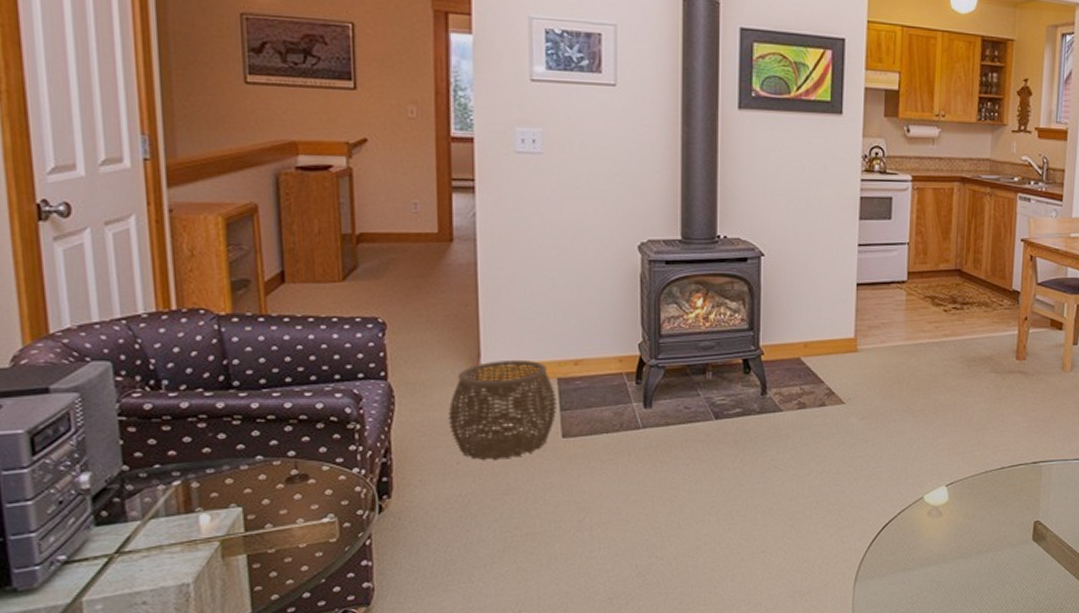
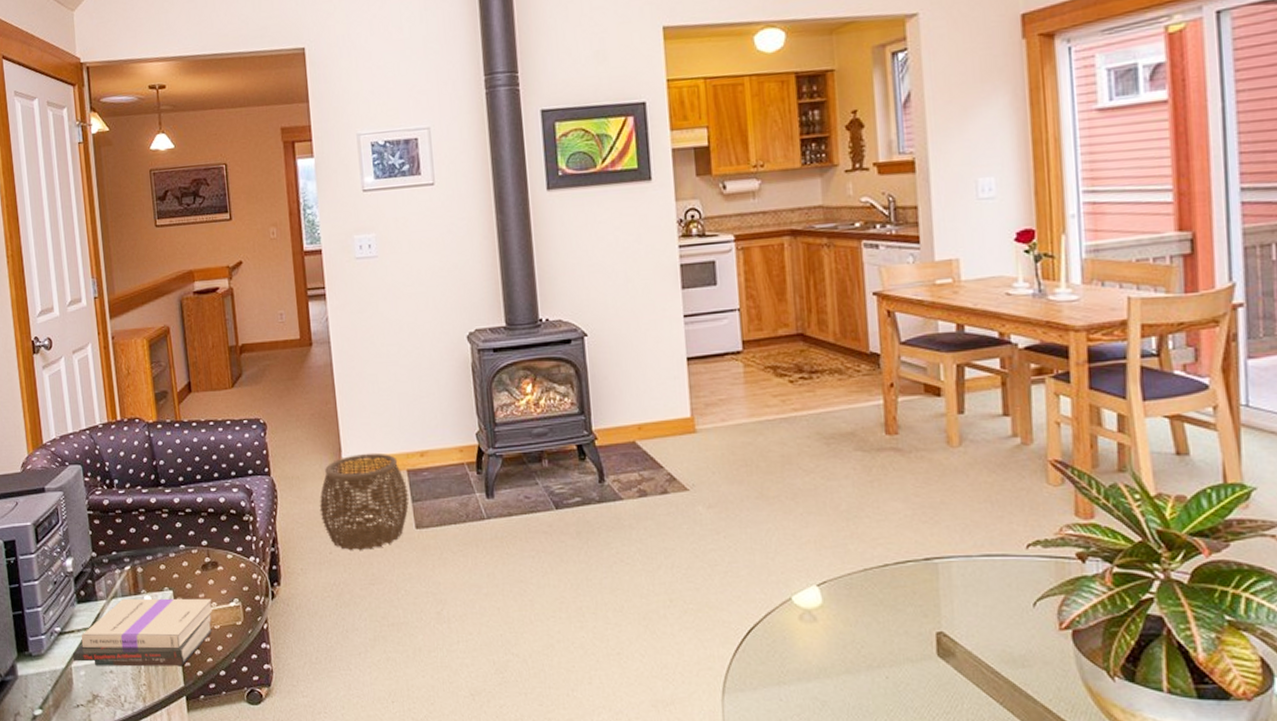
books: none [84,515,298,598] -> present [72,598,213,667]

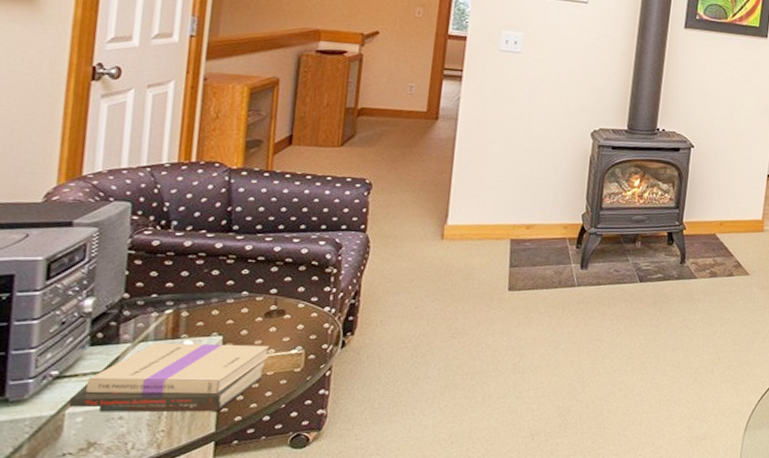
woven basket: present [319,452,410,551] -> none [412,221,508,308]

